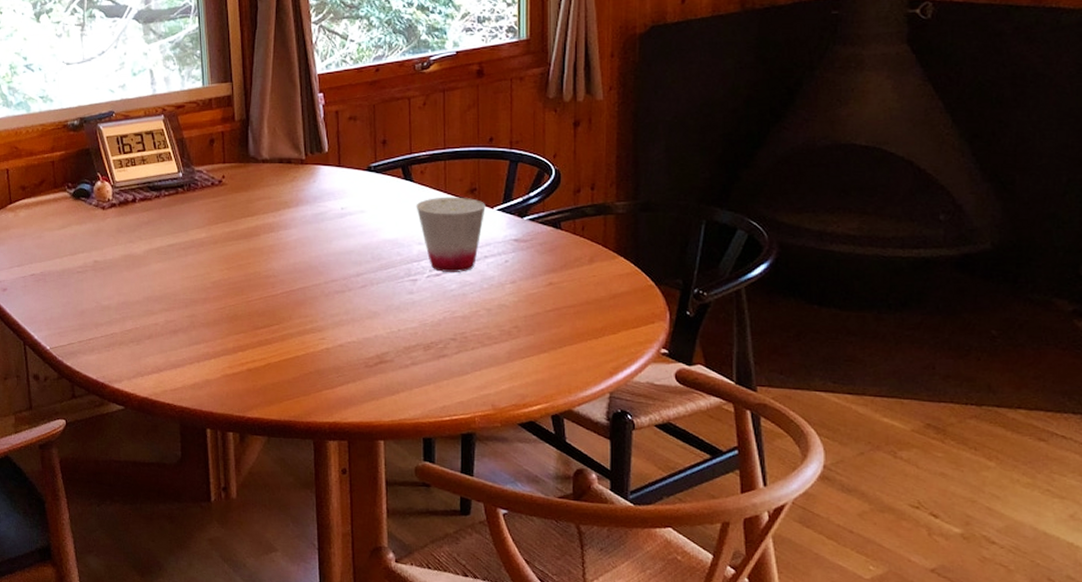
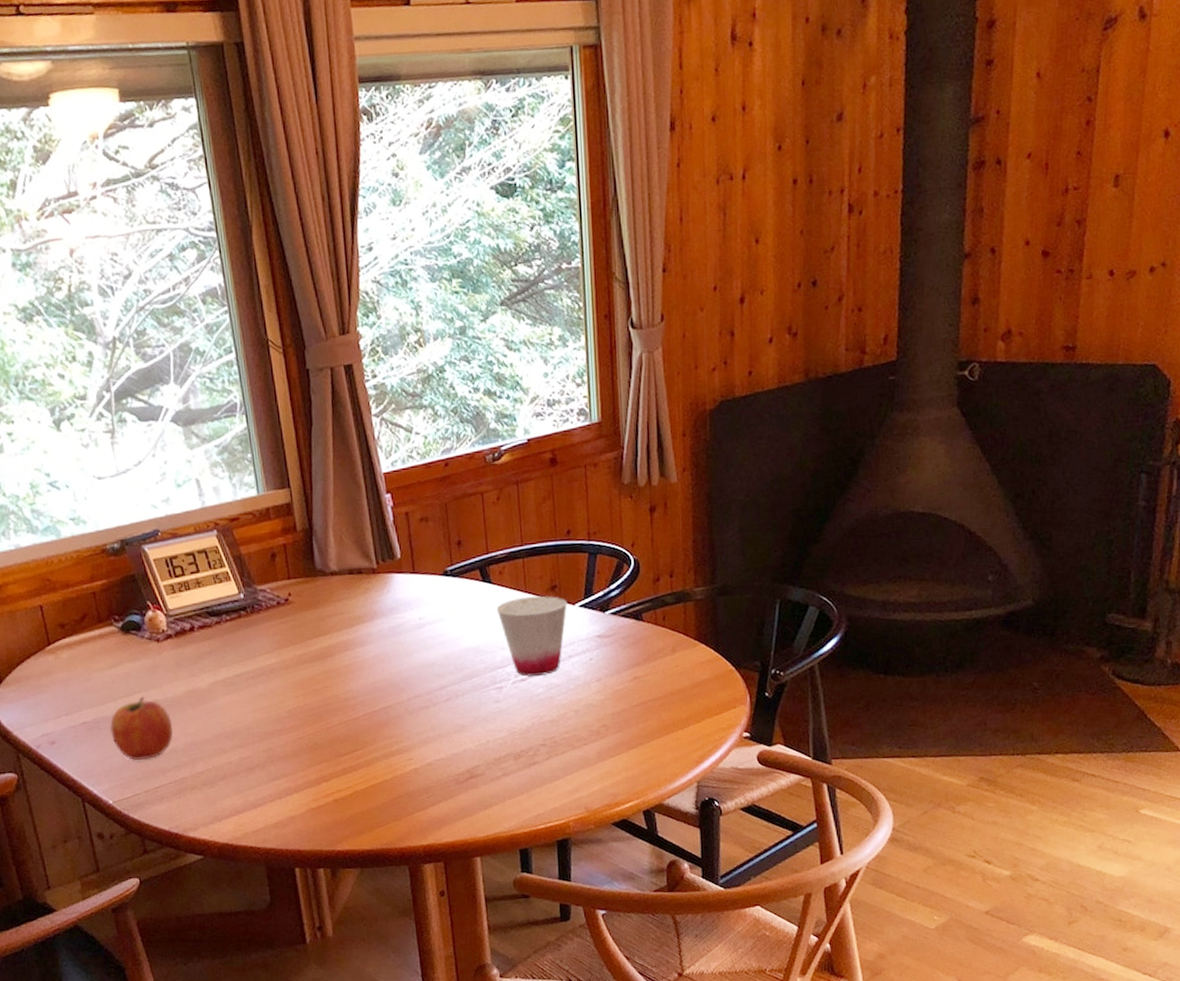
fruit: none [54,256,109,313] -> present [109,696,173,760]

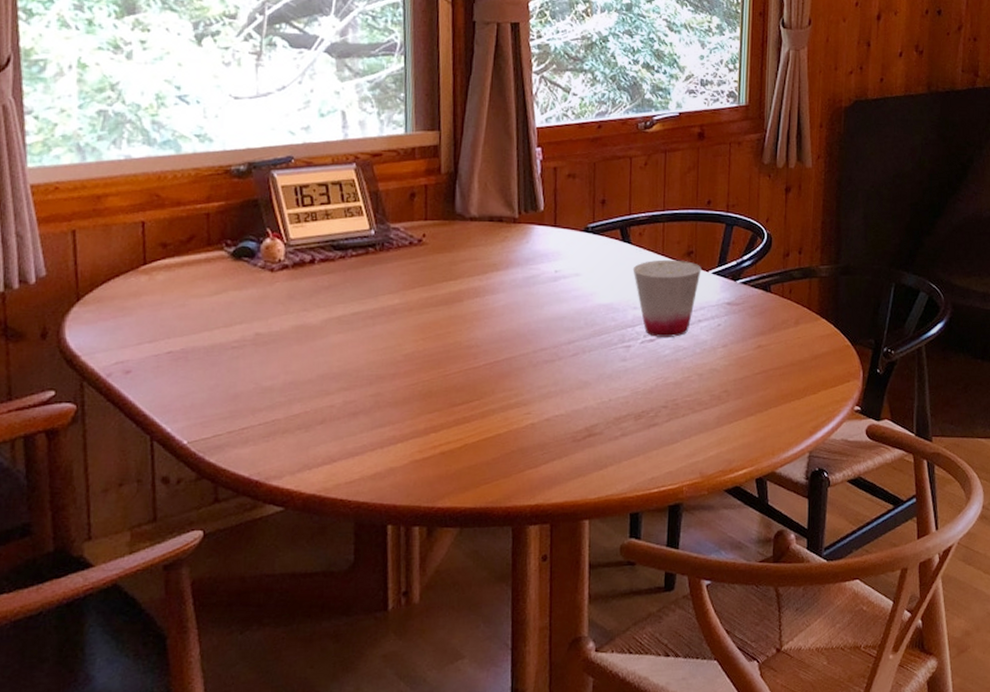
fruit: present [109,696,173,760] -> none [198,328,273,397]

